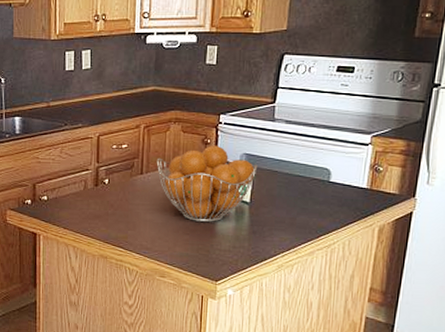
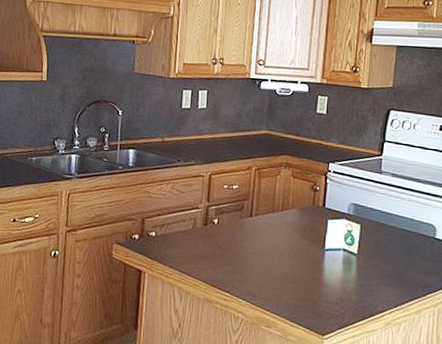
fruit basket: present [156,145,258,222] -> none [266,192,365,272]

